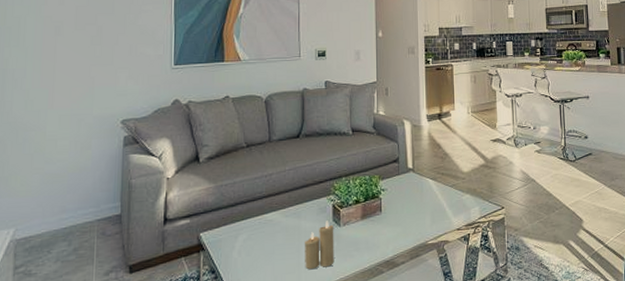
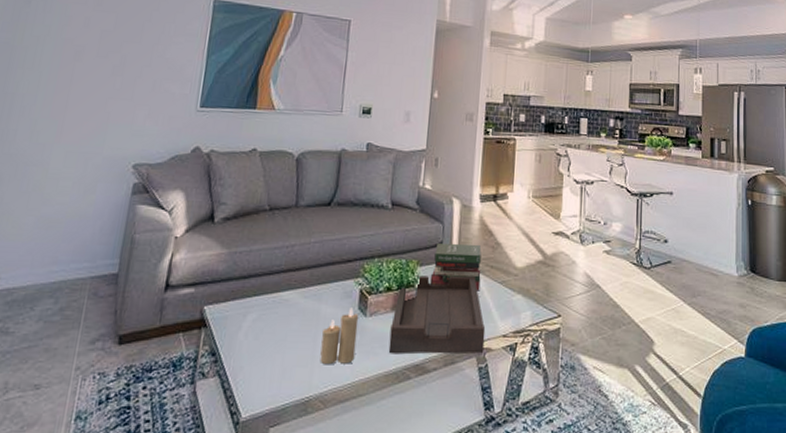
tray: none [362,183,443,255] -> present [388,273,486,355]
books: none [392,156,434,195] -> present [431,243,482,291]

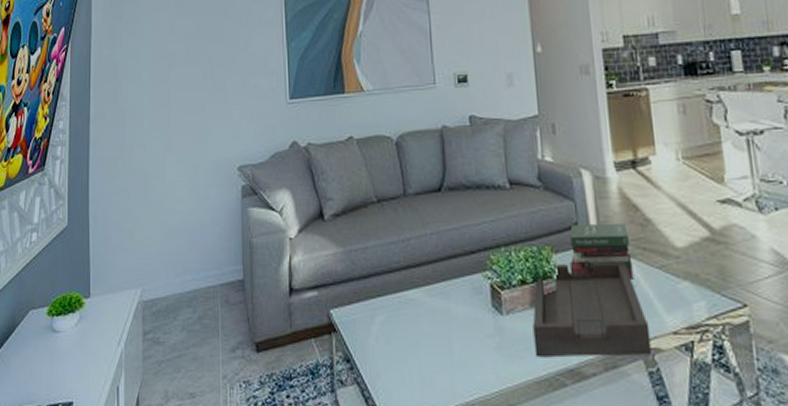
candle: present [320,308,359,365] -> none [457,305,498,371]

